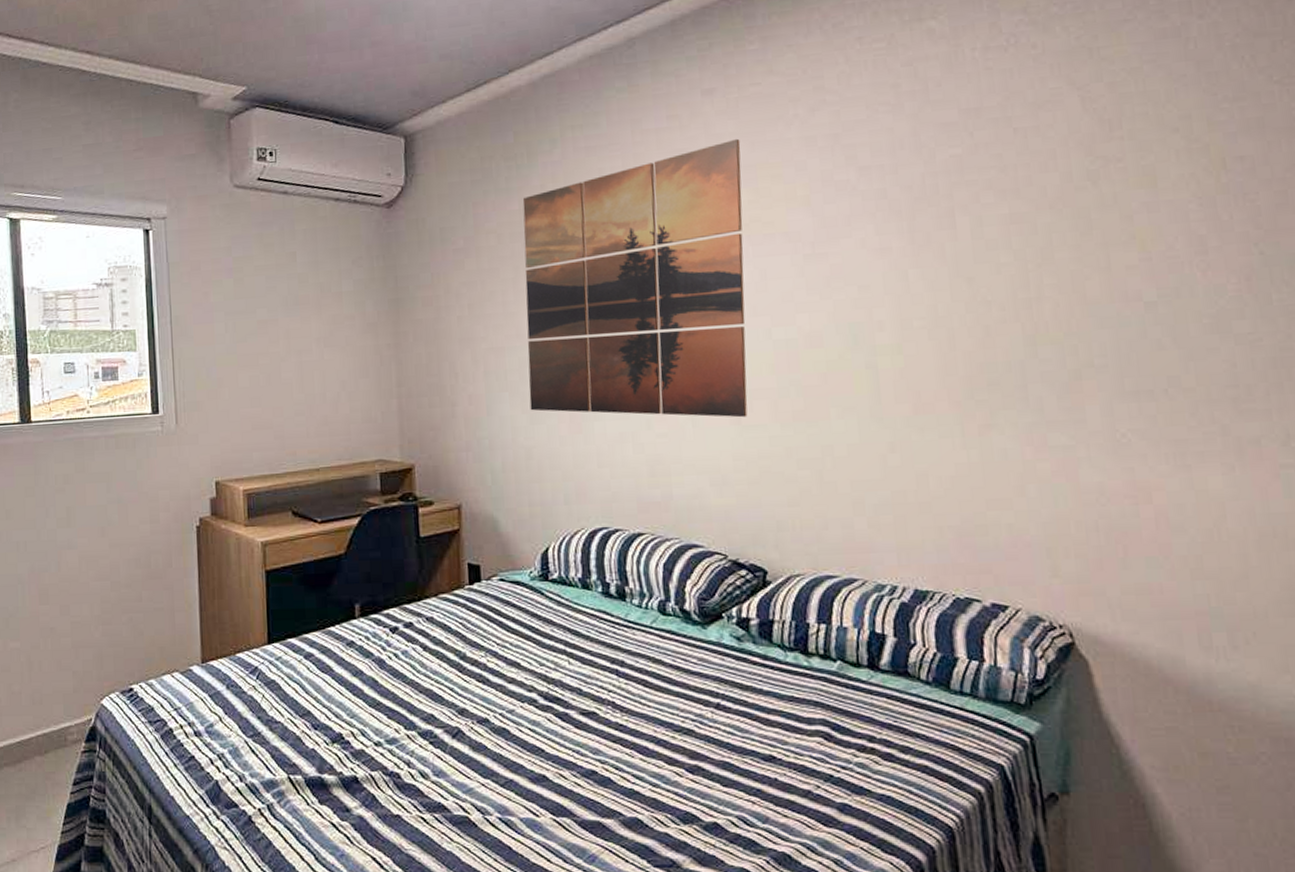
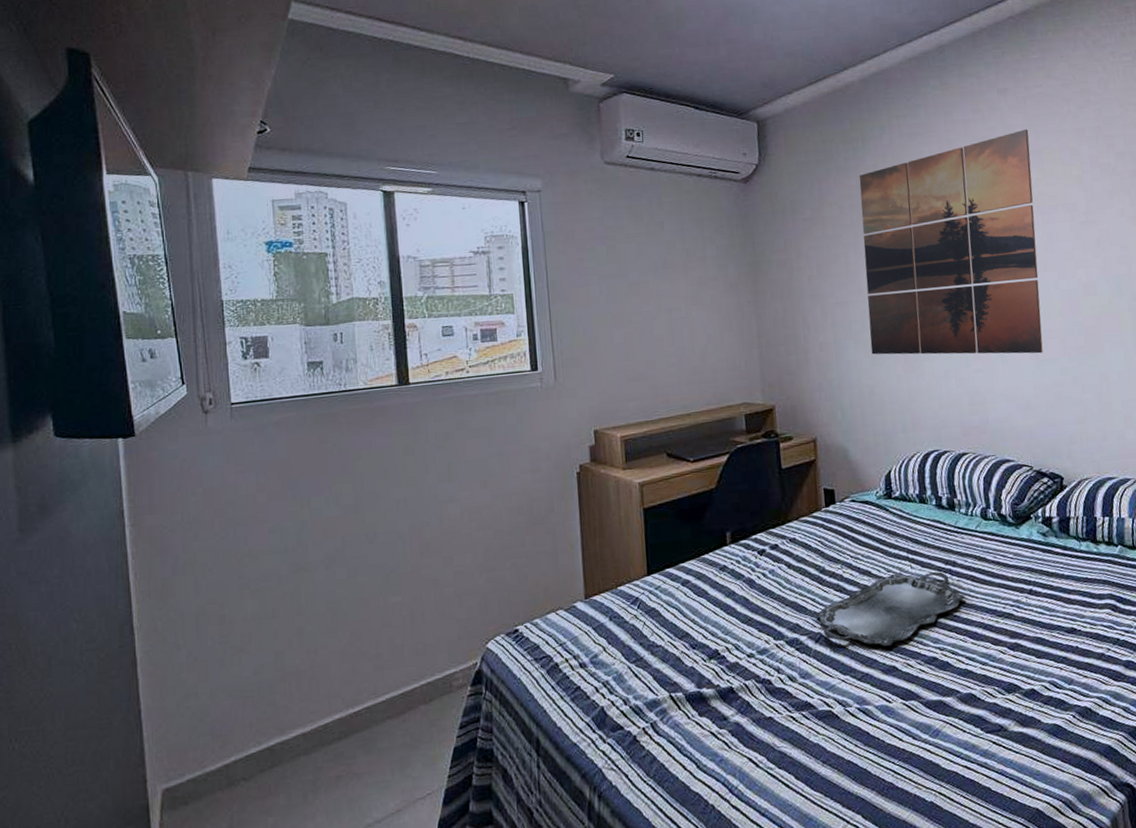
serving tray: none [453,668,634,751] -> present [816,572,965,646]

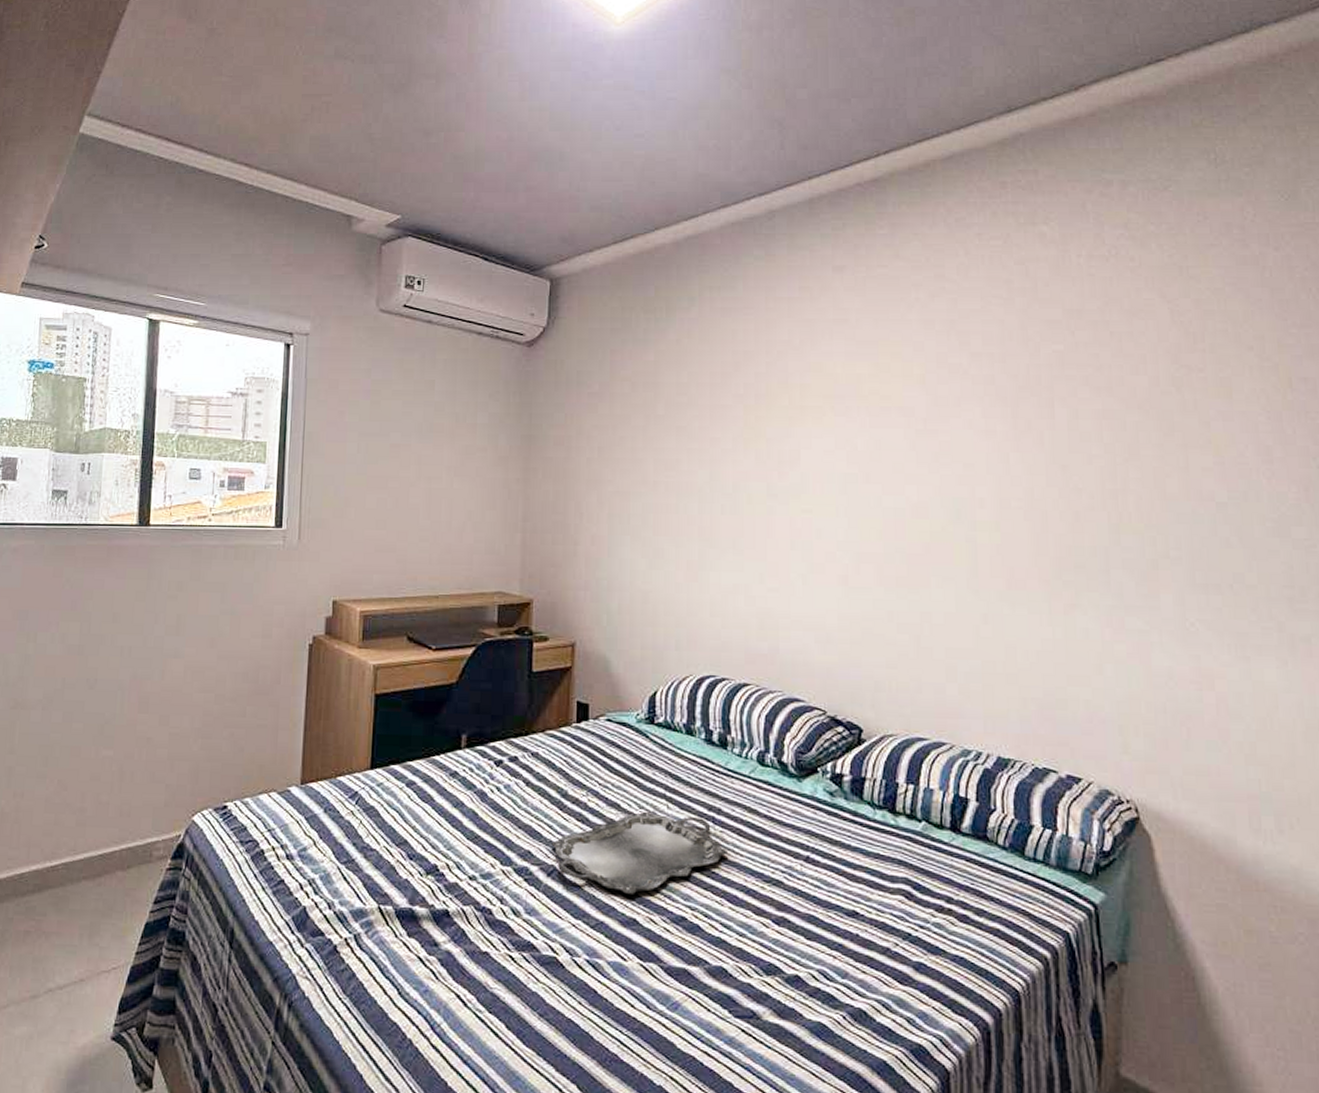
wall art: present [859,129,1043,355] -> none [650,315,865,579]

